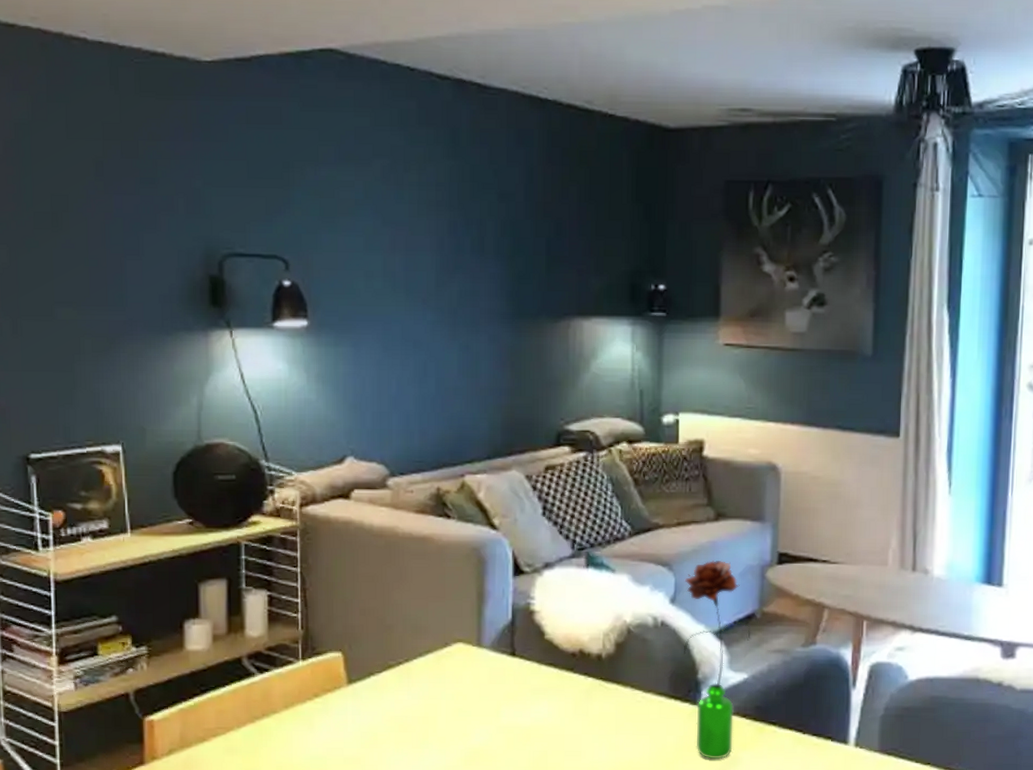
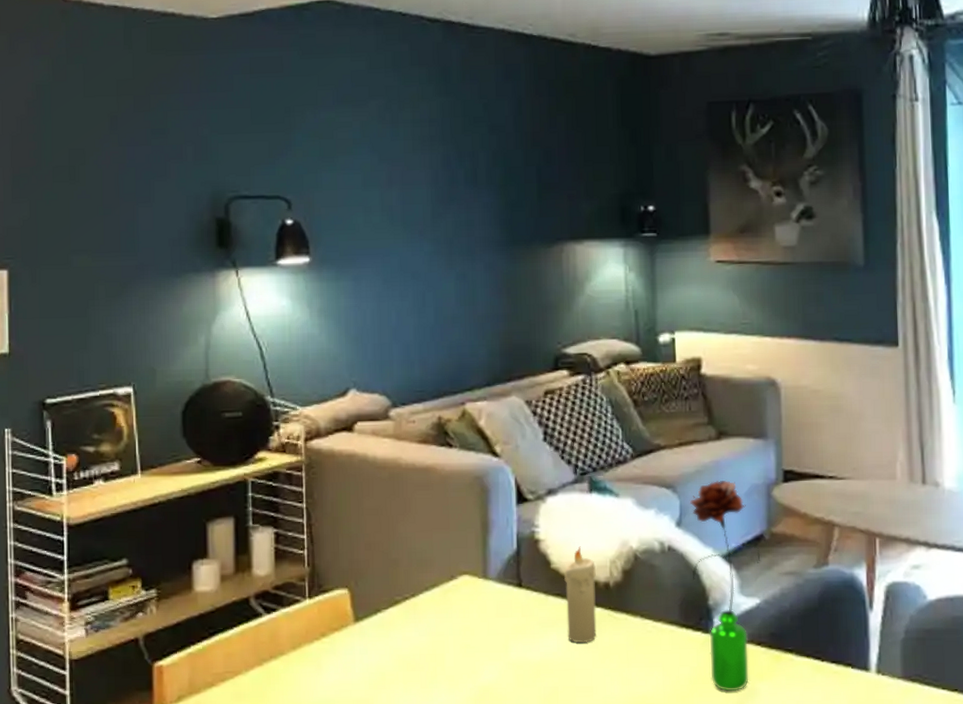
candle: none [558,619,589,710] -> present [564,546,597,642]

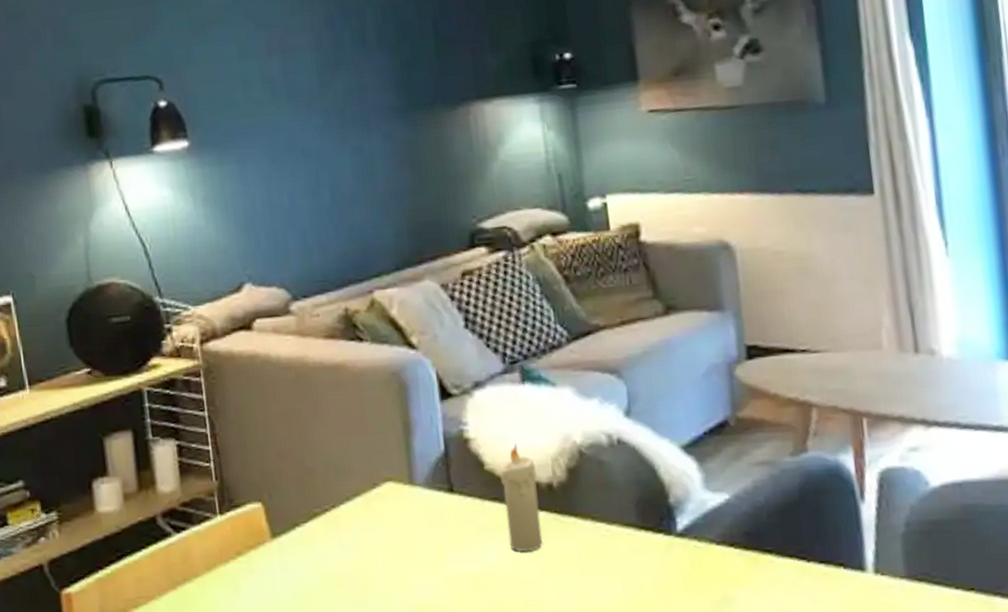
flower: present [689,479,760,691] -> none [638,360,726,599]

